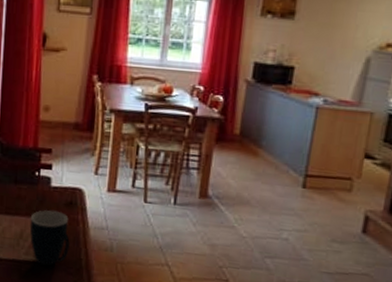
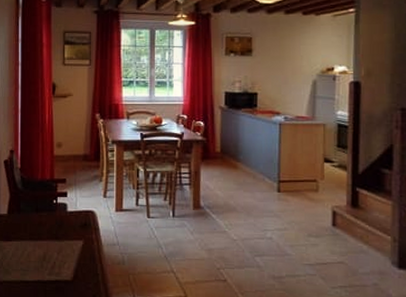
mug: present [29,210,70,266] -> none [51,232,87,284]

